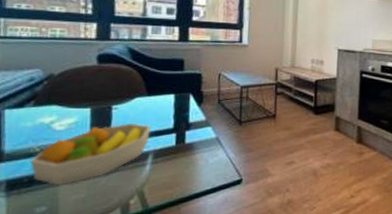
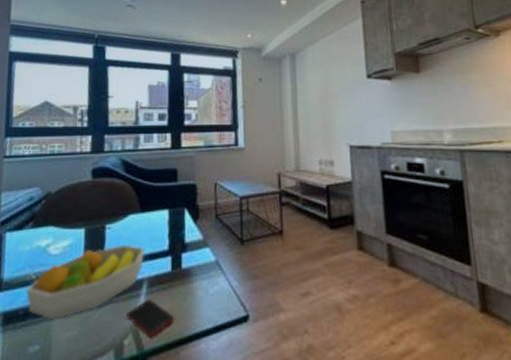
cell phone: none [132,169,177,198] -> present [126,300,174,338]

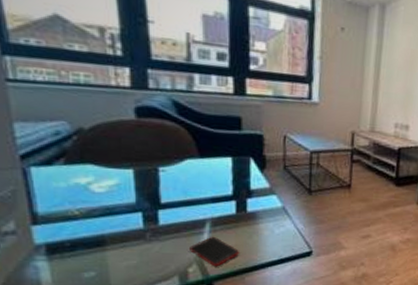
fruit bowl: present [25,244,146,320] -> none [69,187,207,251]

